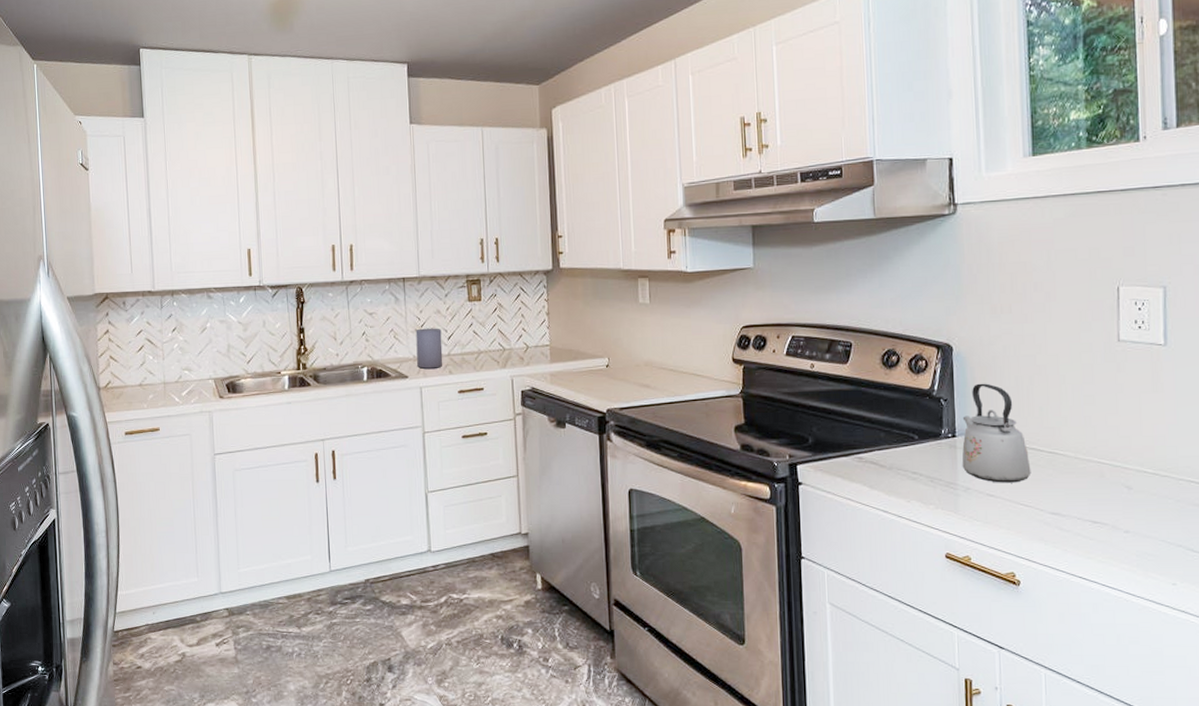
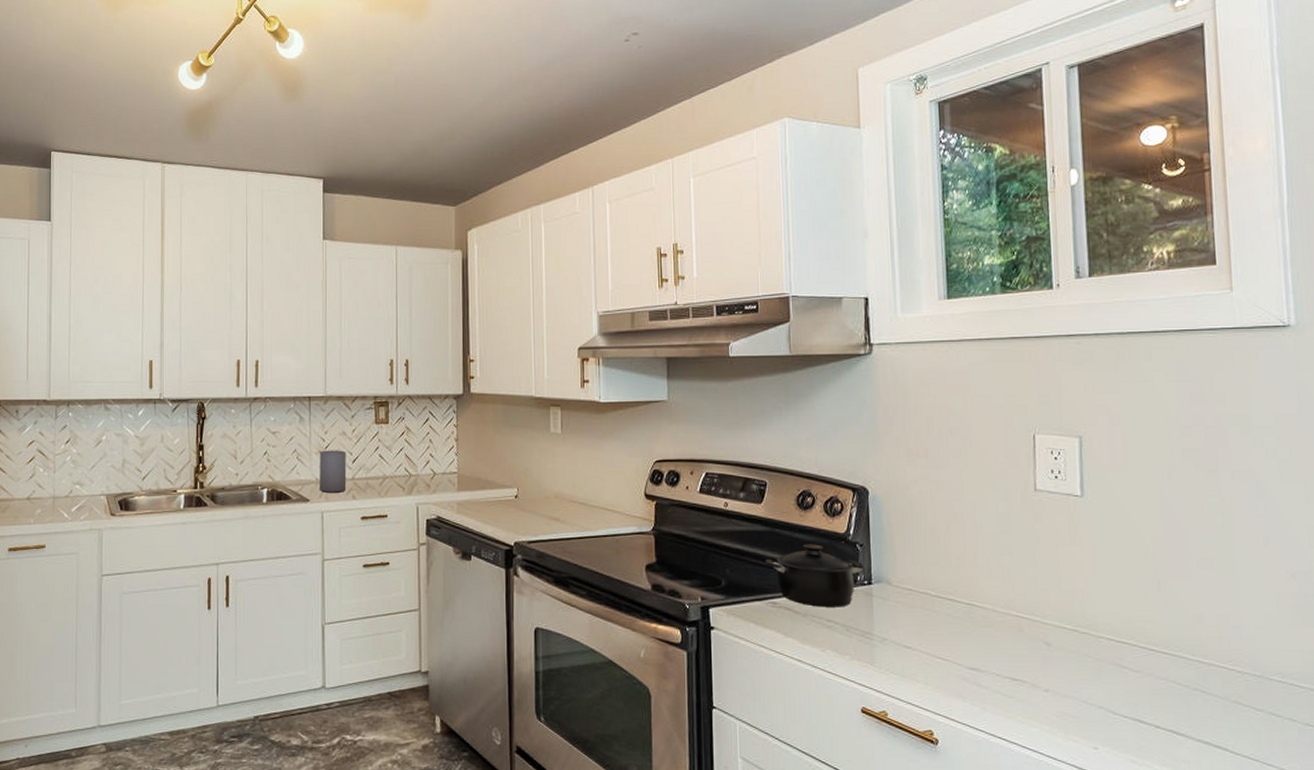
saucepan: none [851,401,949,460] -> present [765,544,865,607]
kettle: present [961,383,1031,483] -> none [878,529,949,635]

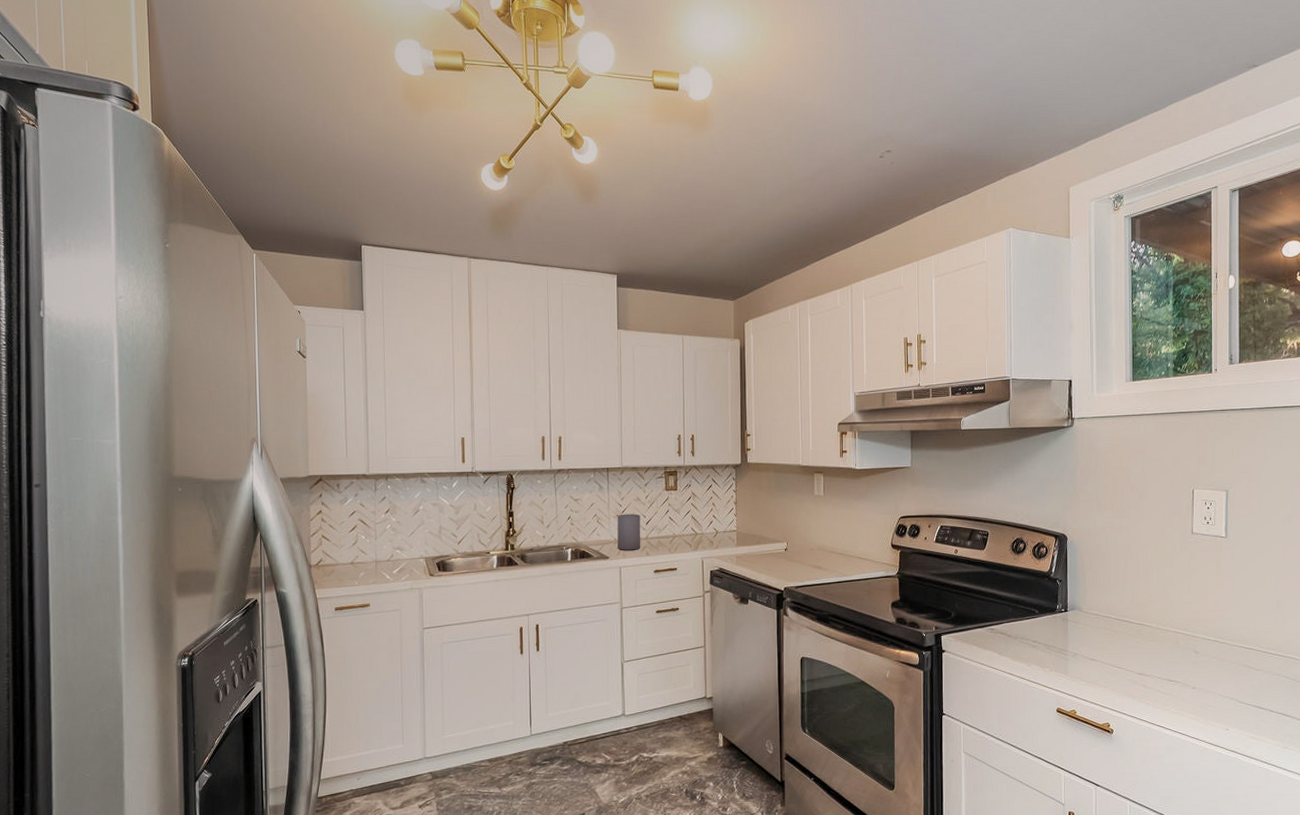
saucepan: present [765,544,865,607] -> none [986,581,1062,631]

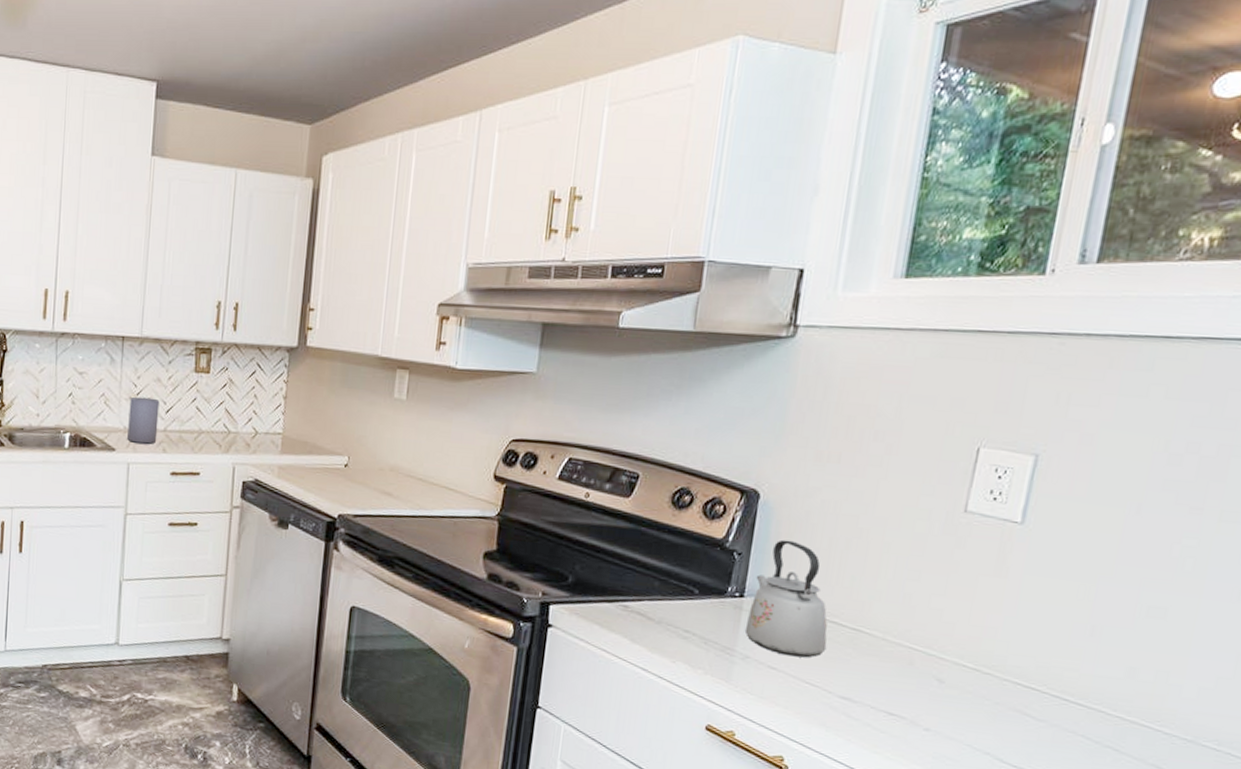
kettle: none [1071,567,1124,649] -> present [744,539,828,658]

